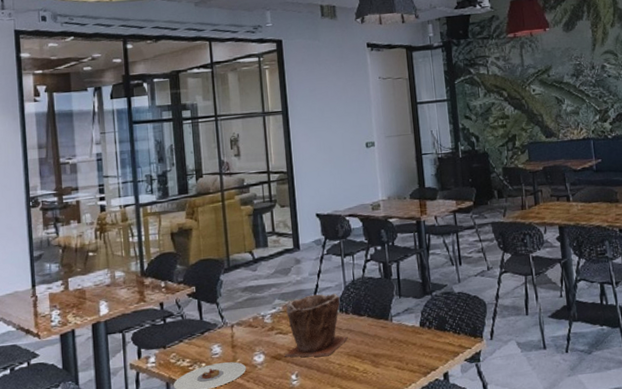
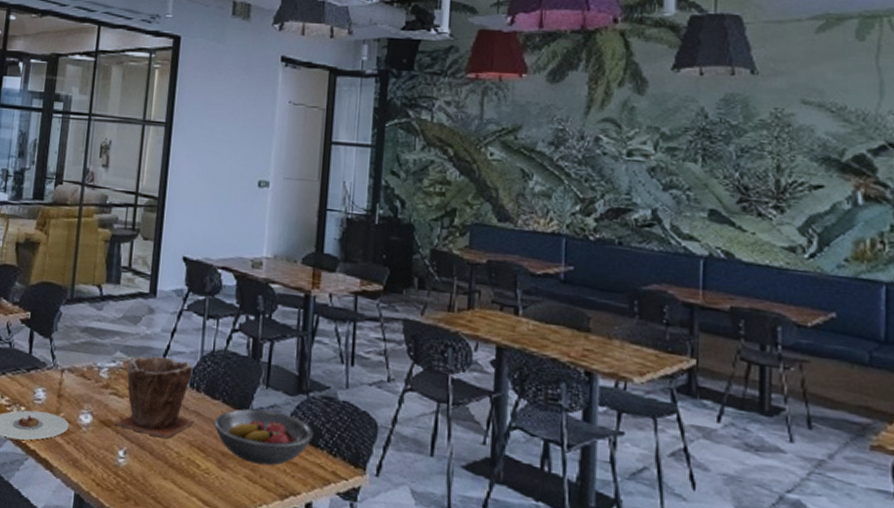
fruit bowl: none [363,312,441,356] -> present [214,408,315,466]

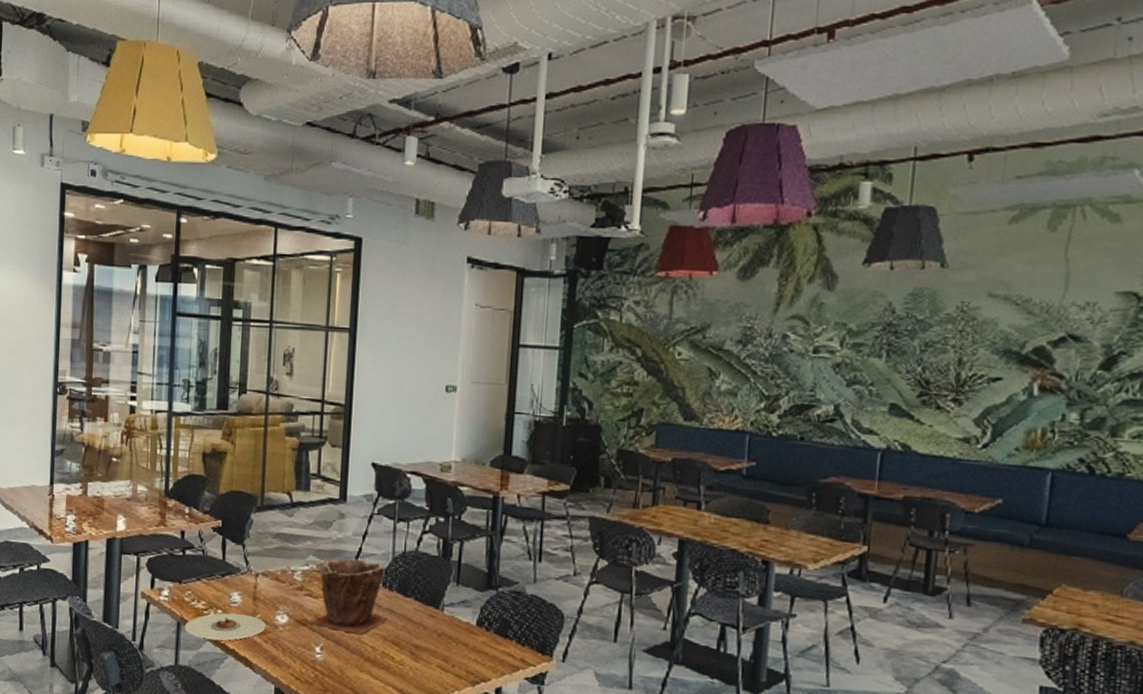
fruit bowl: present [214,408,315,466] -> none [407,604,504,656]

